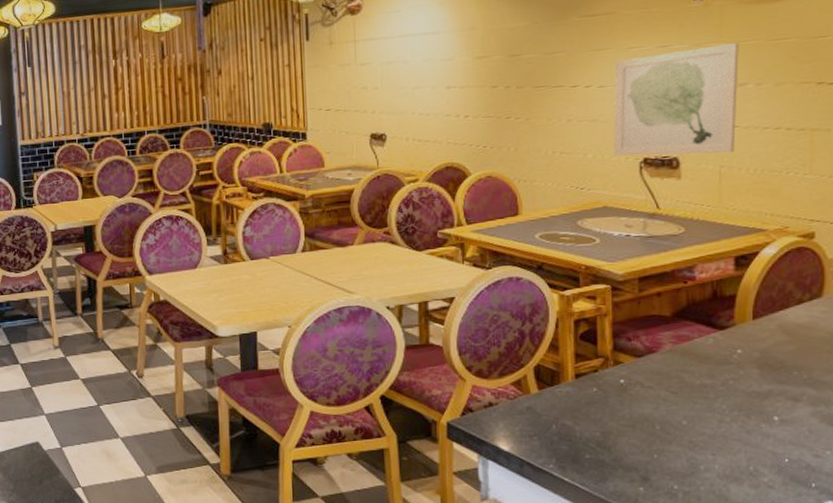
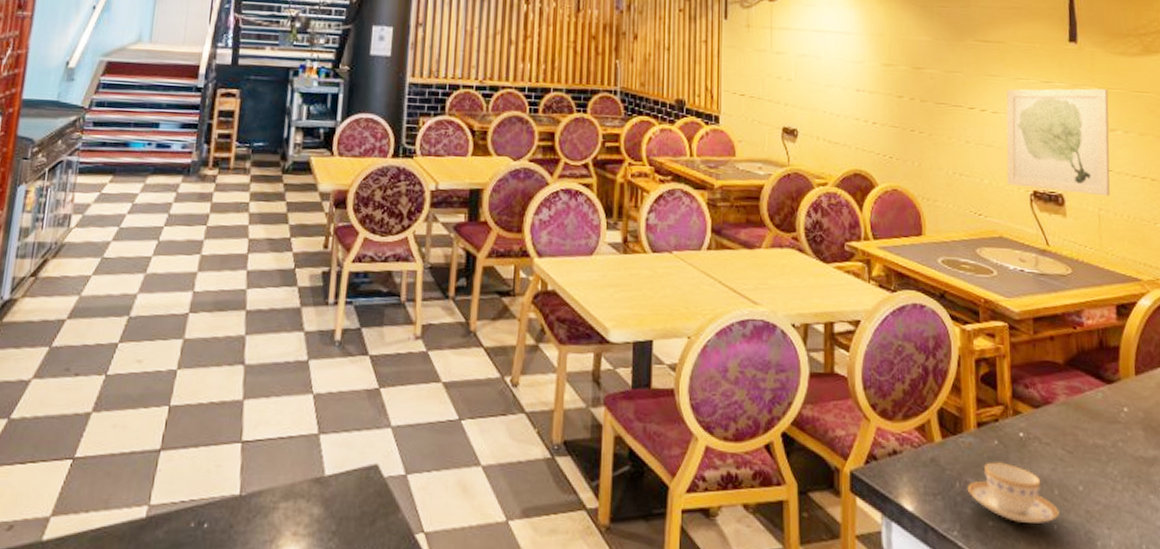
teacup: none [565,406,660,454] -> present [968,462,1060,523]

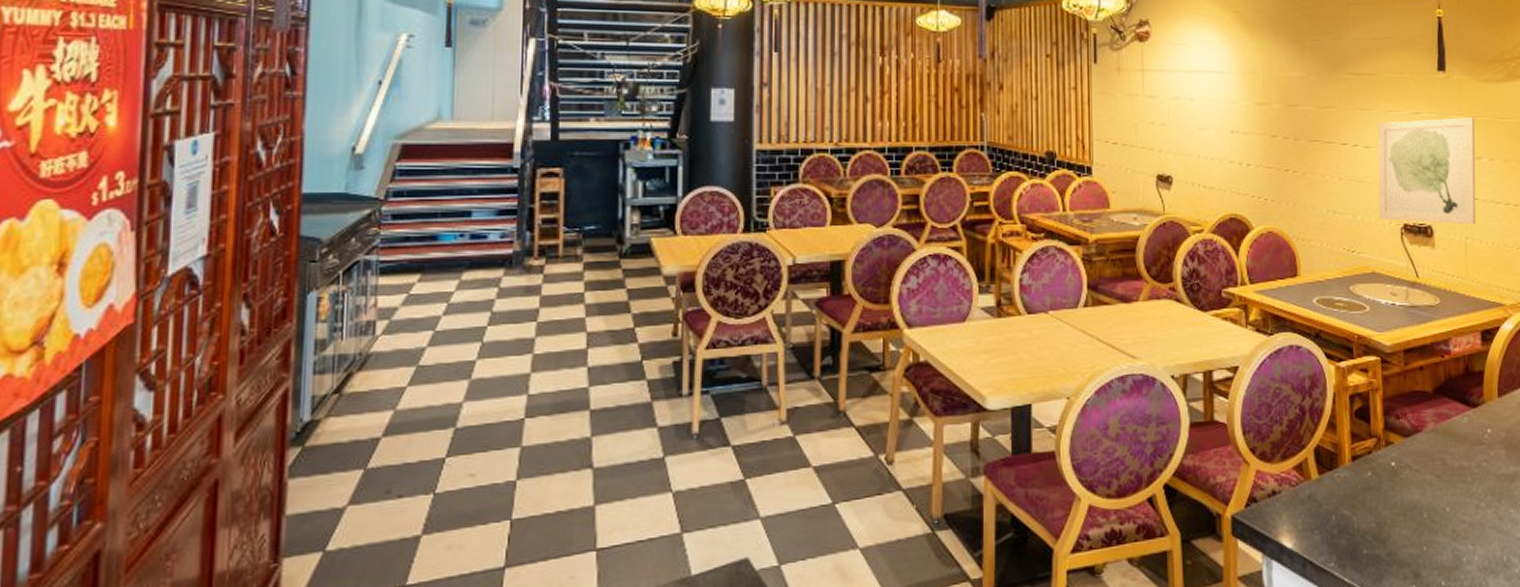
teacup: present [968,462,1060,523] -> none [1344,492,1428,548]

